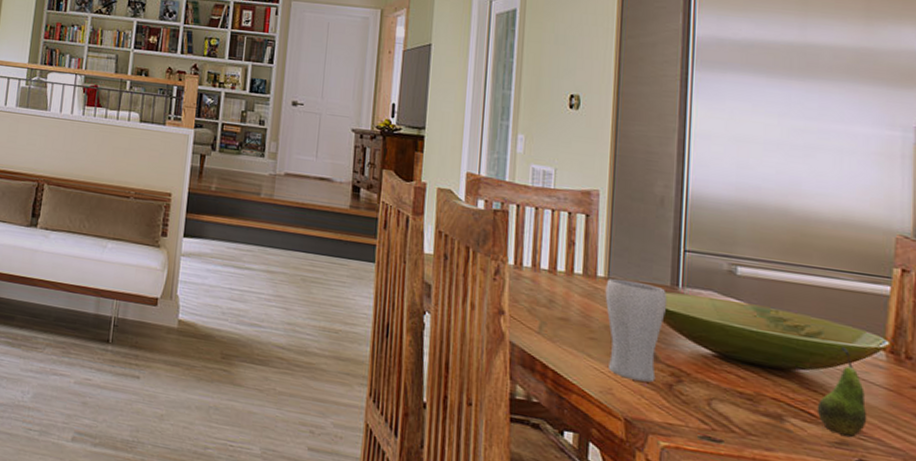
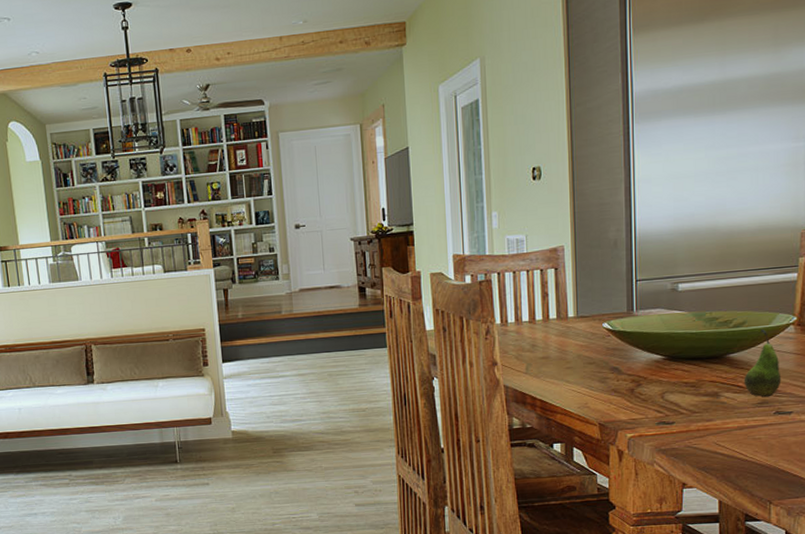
drinking glass: present [605,278,668,382] -> none [576,314,626,393]

